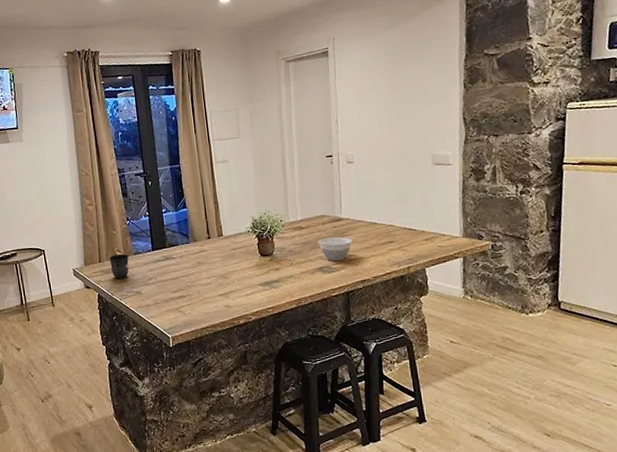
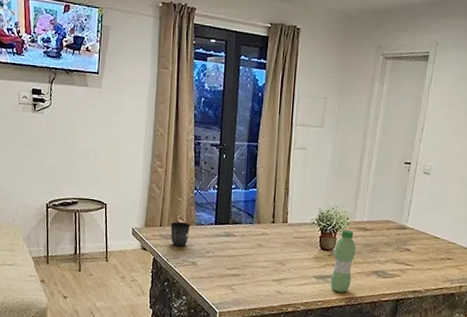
water bottle: none [274,232,298,296] -> present [330,230,356,293]
bowl: present [318,236,353,261] -> none [379,243,413,268]

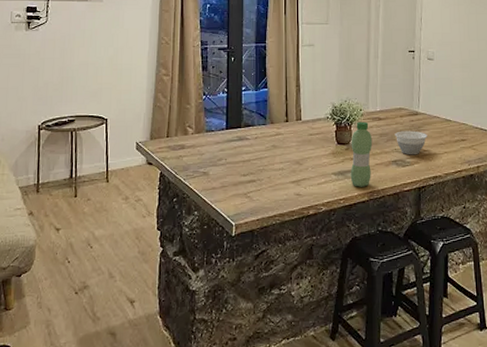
mug: present [170,221,191,246] -> none [177,130,200,157]
bowl: none [379,243,413,268] -> present [394,130,428,155]

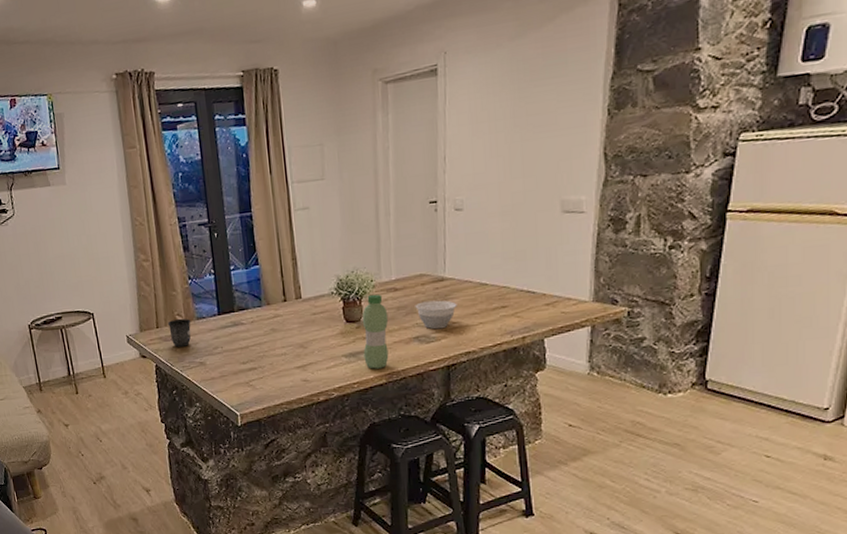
mug: none [177,130,200,157] -> present [167,318,192,347]

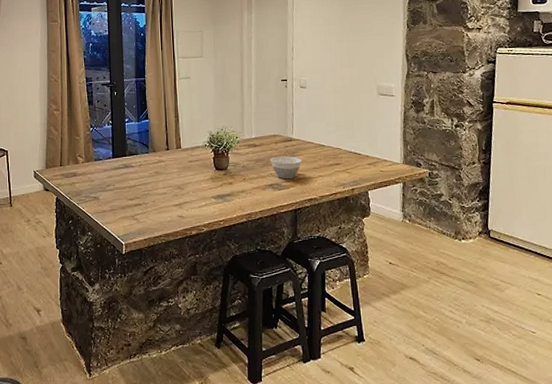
mug: present [167,318,192,347] -> none [69,159,90,183]
water bottle: present [362,294,389,369] -> none [228,148,249,210]

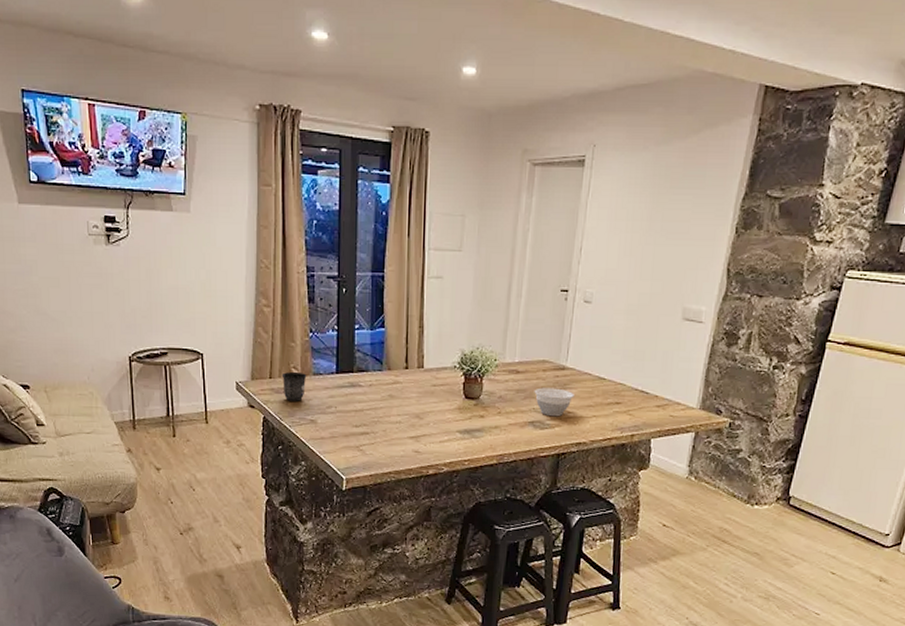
mug: none [69,159,90,183] -> present [281,371,307,401]

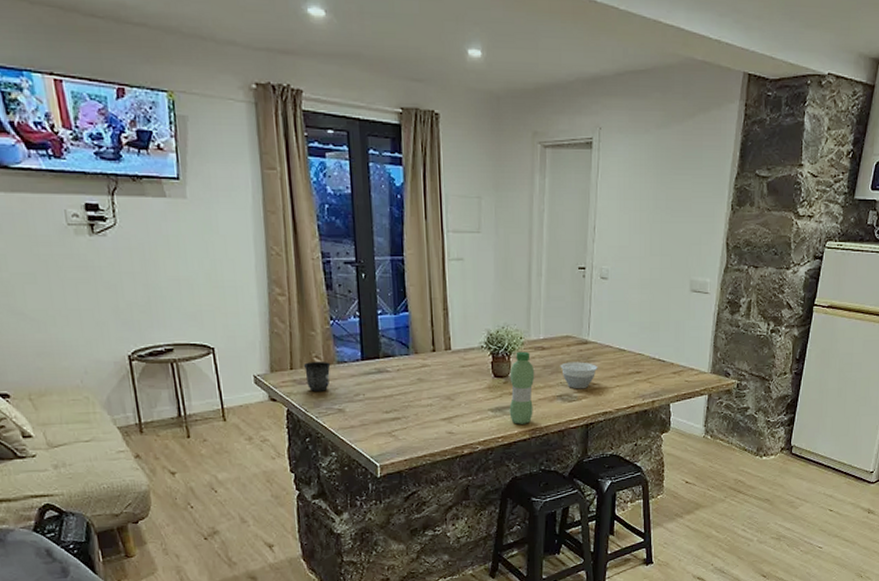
water bottle: none [478,373,507,449] -> present [509,351,535,424]

